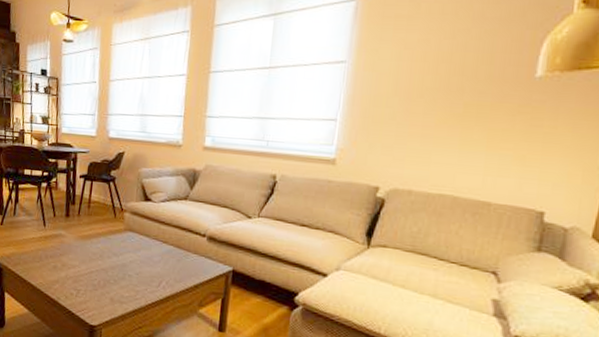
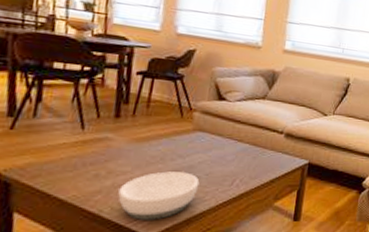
bowl: none [70,268,132,312] -> present [118,171,200,220]

